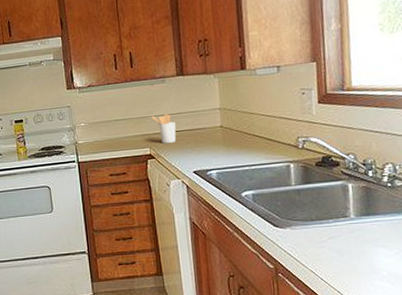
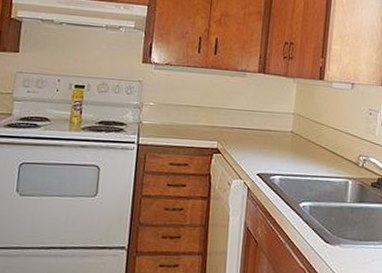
utensil holder: present [151,114,177,143] -> none [225,108,248,140]

